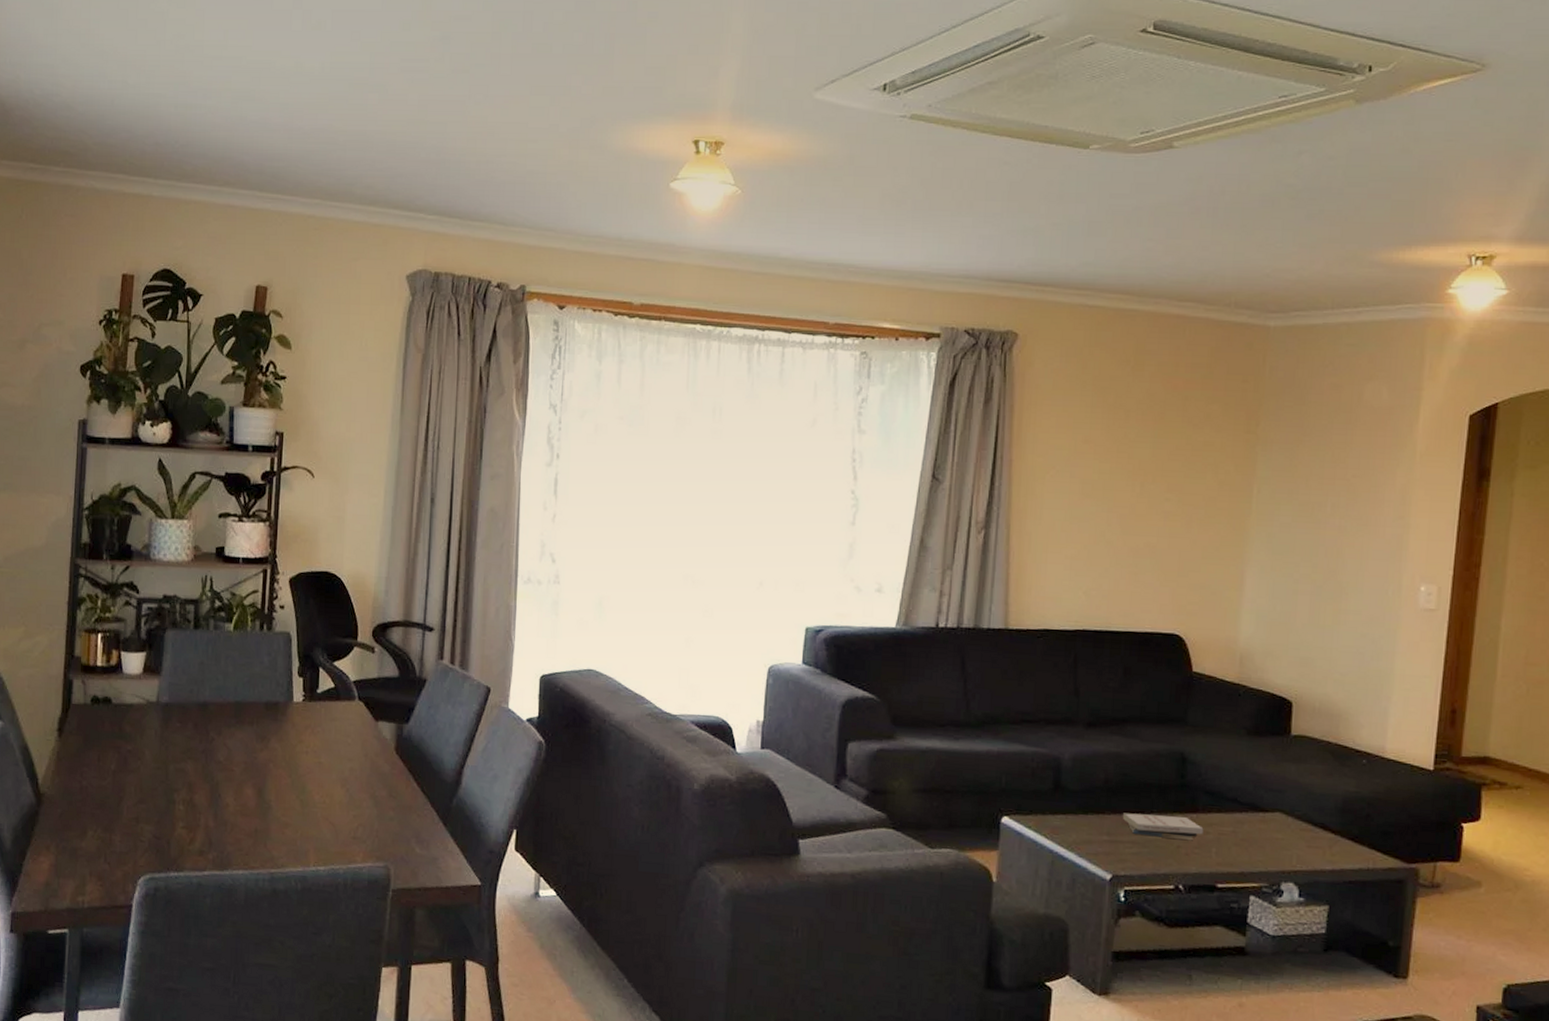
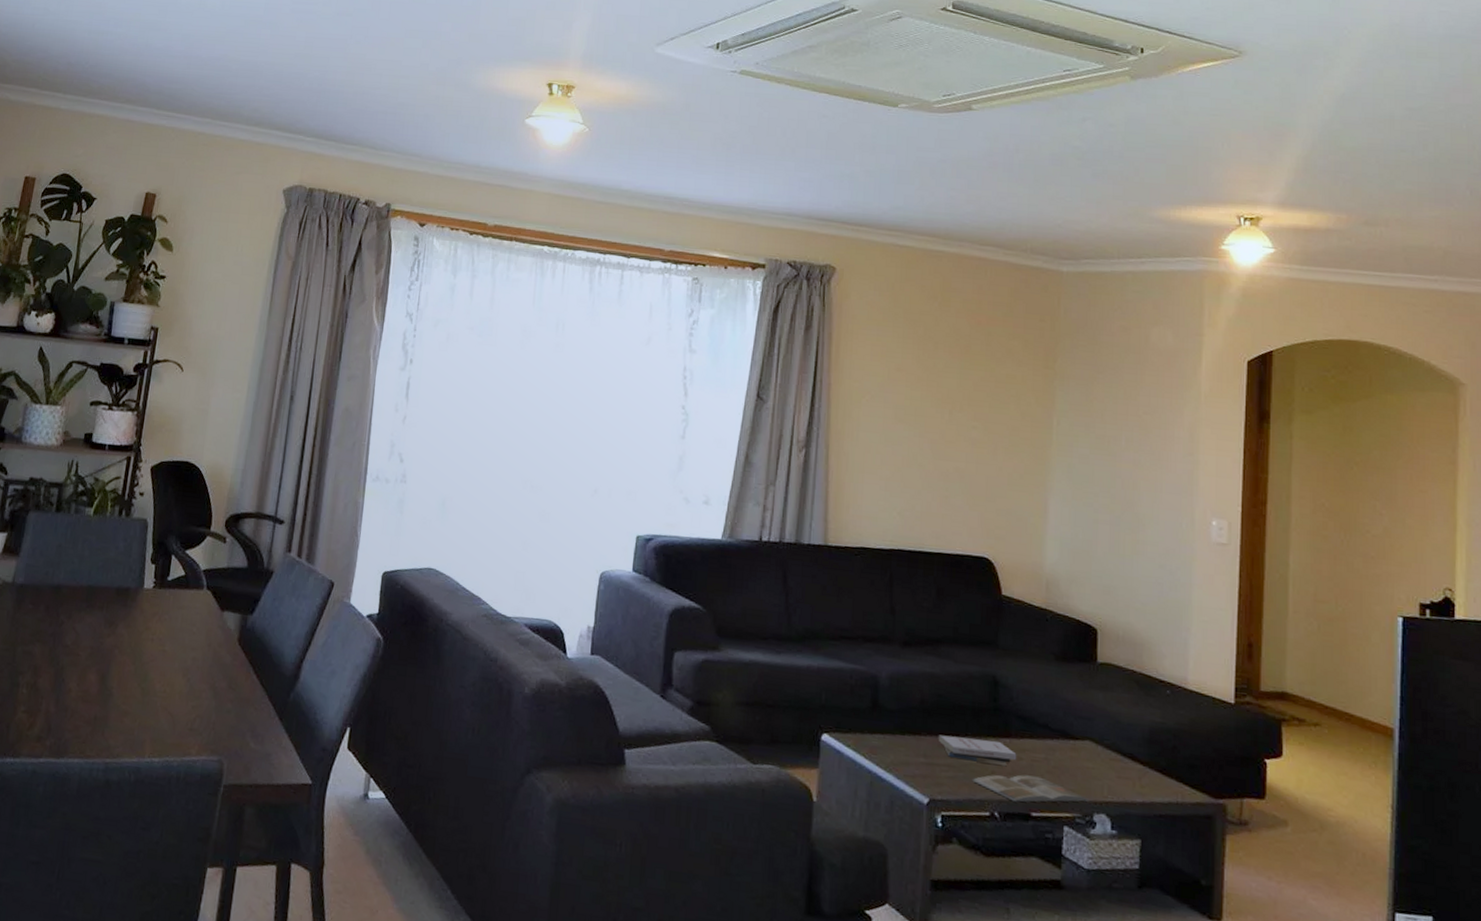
magazine: none [1156,848,1278,875] -> present [972,774,1090,803]

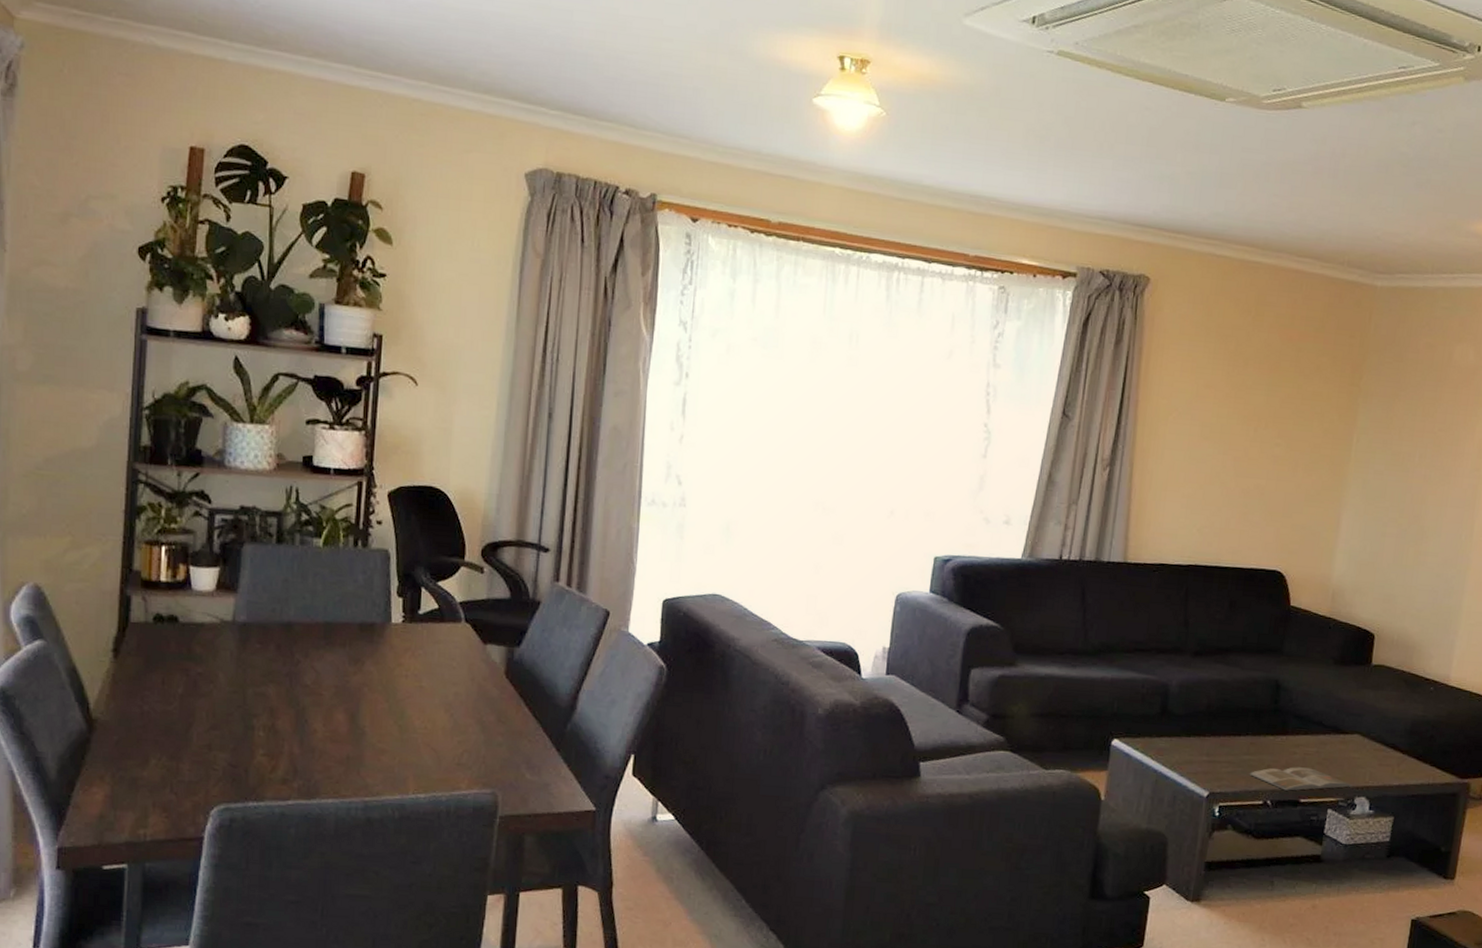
books: present [938,735,1017,767] -> none [1220,735,1292,761]

